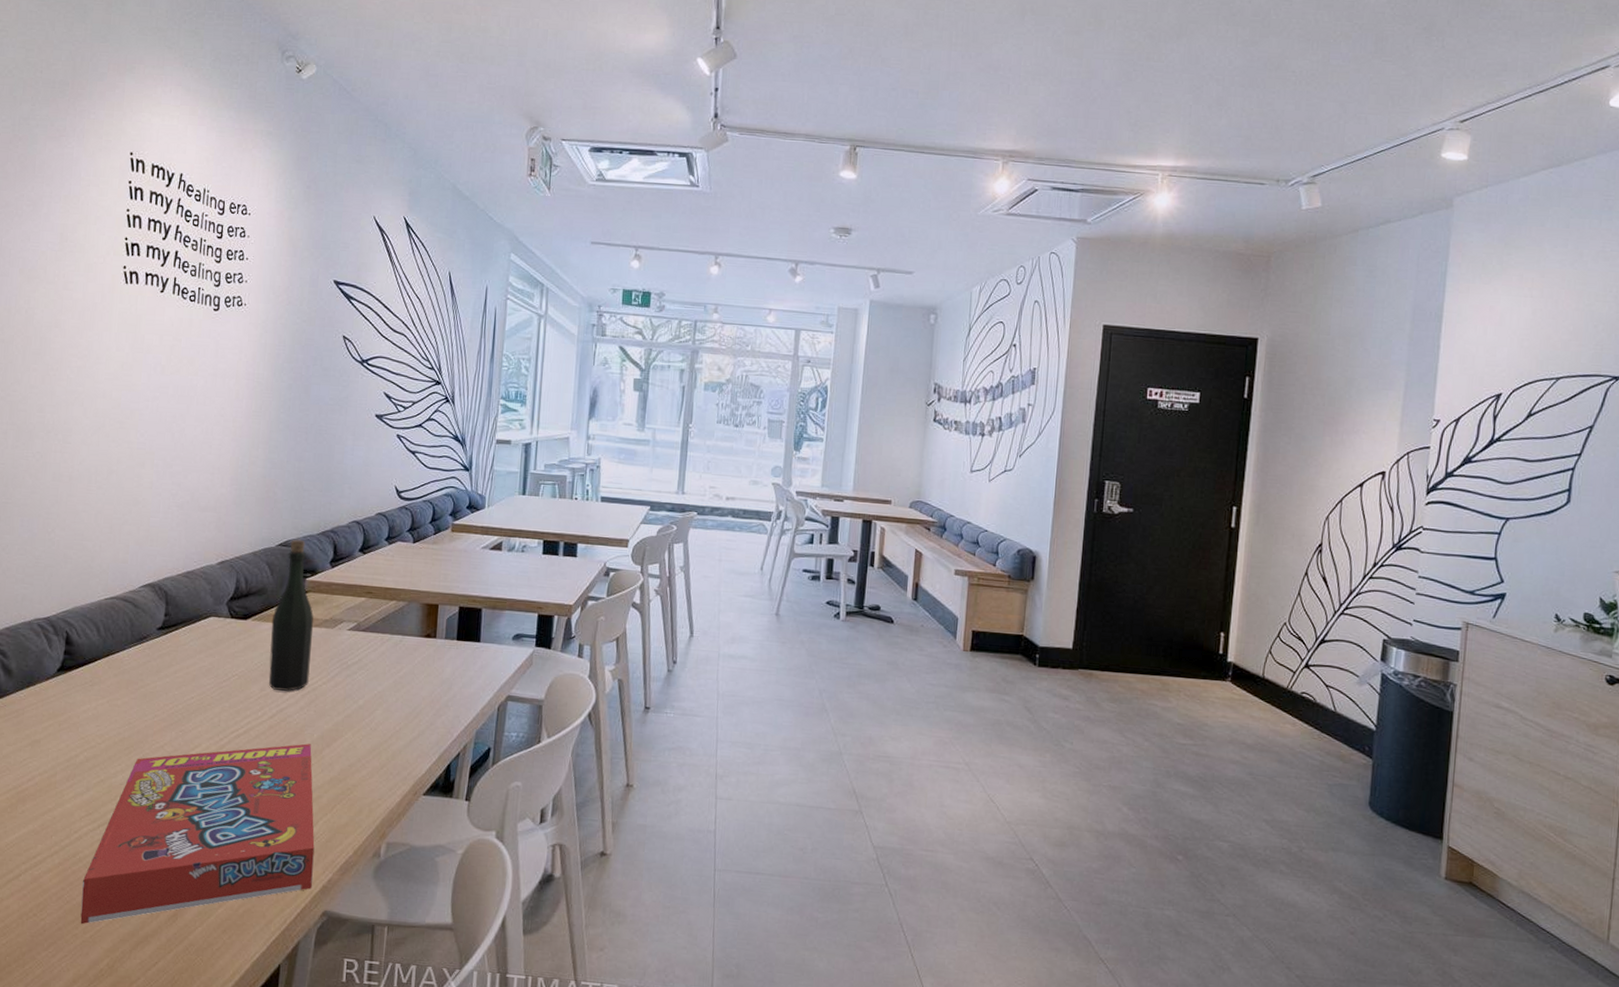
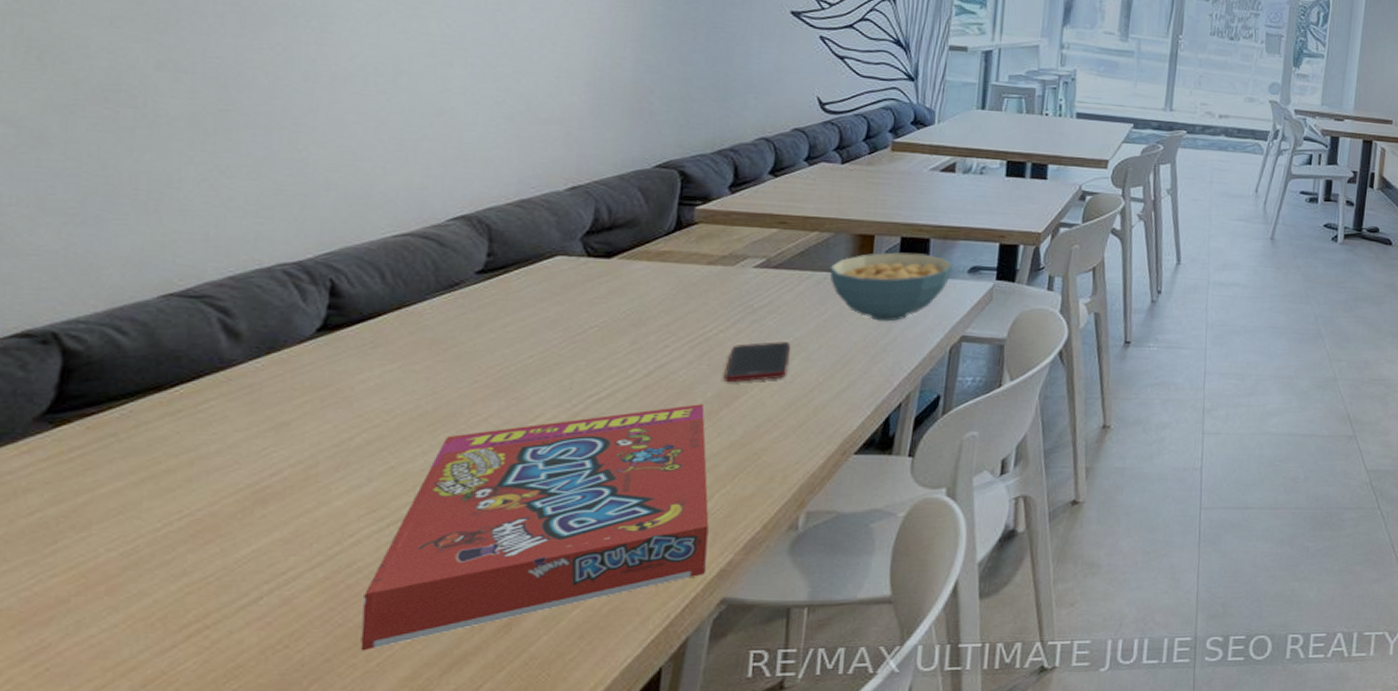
bottle: present [269,539,314,691] -> none [643,159,707,343]
cell phone: none [326,694,375,727] -> present [724,342,790,383]
cereal bowl: none [404,619,501,680] -> present [829,252,954,322]

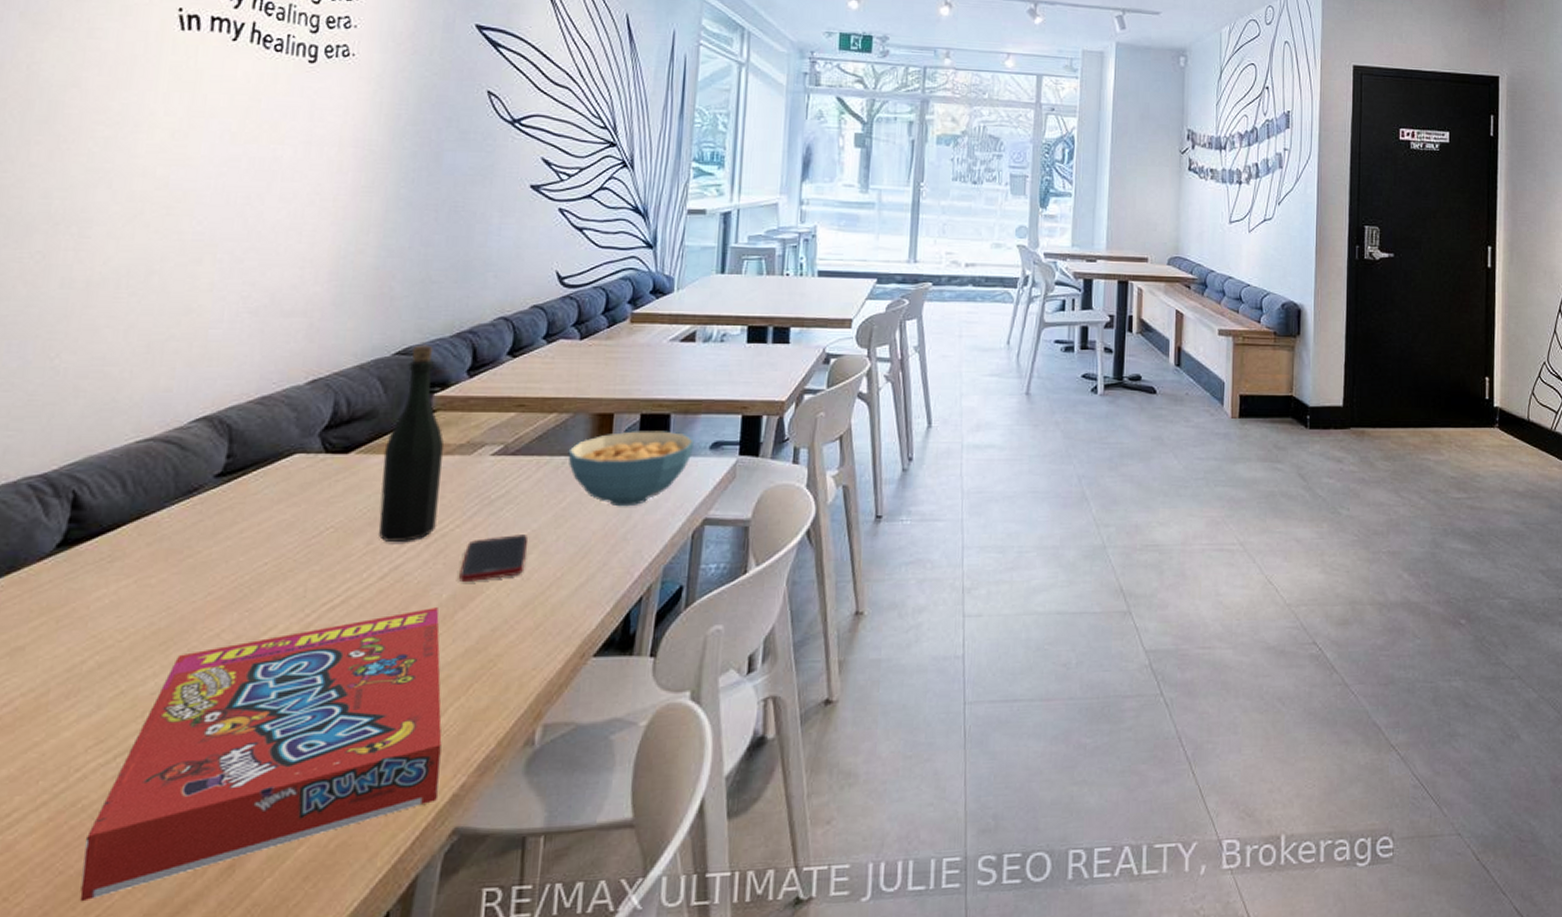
bottle: none [643,159,707,343] -> present [379,344,445,542]

